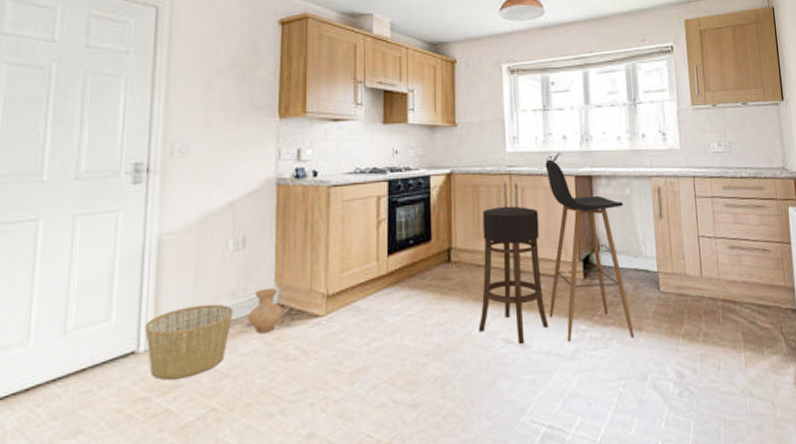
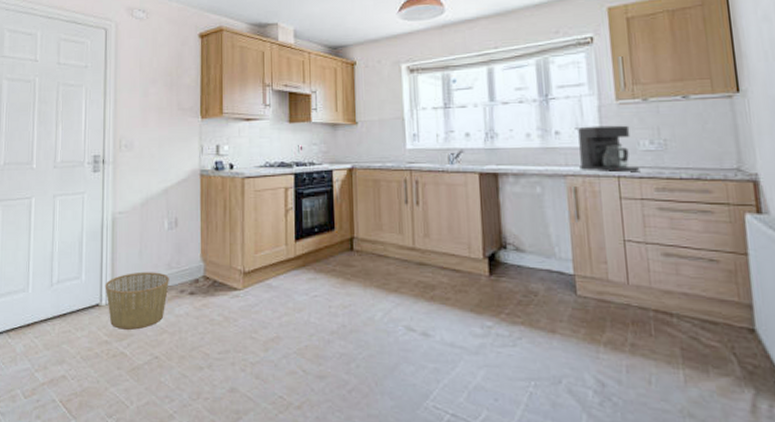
vase: present [248,287,284,334] -> none [181,262,209,300]
bar stool: present [478,206,549,344] -> none [380,201,452,333]
bar stool: present [545,159,634,342] -> none [446,156,546,340]
coffee maker: none [661,129,711,173] -> present [578,125,640,173]

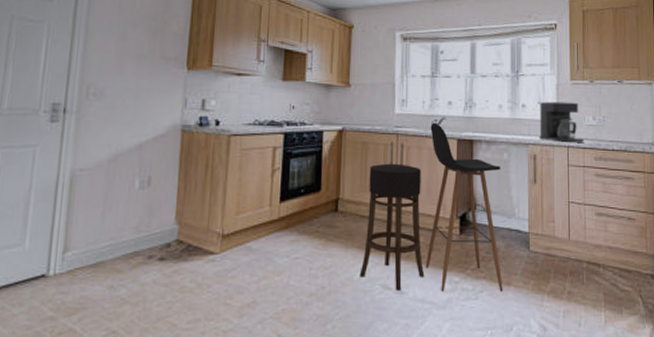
basket: present [105,271,169,330] -> none [54,236,136,302]
bar stool: none [380,201,452,333] -> present [359,163,425,290]
bar stool: none [446,156,546,340] -> present [425,122,503,292]

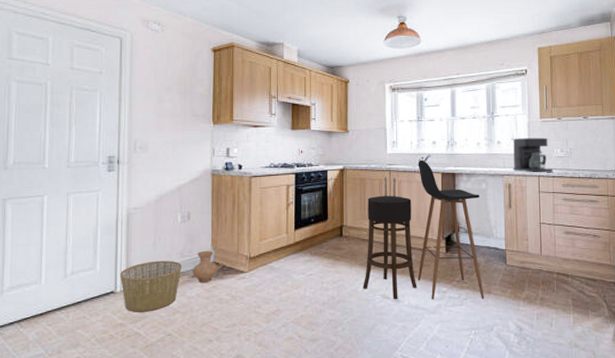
basket: none [54,236,136,302] -> present [119,260,182,312]
vase: none [149,224,182,266] -> present [192,250,218,283]

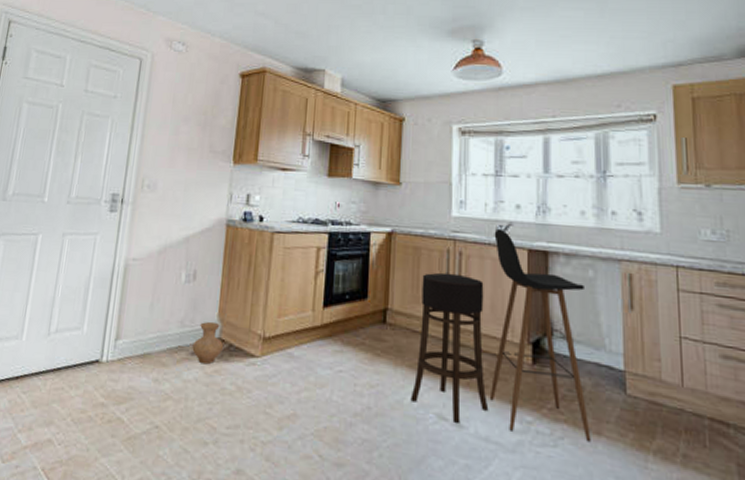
basket: present [119,260,182,312] -> none [107,327,181,393]
coffee maker: present [513,137,553,173] -> none [636,208,700,264]

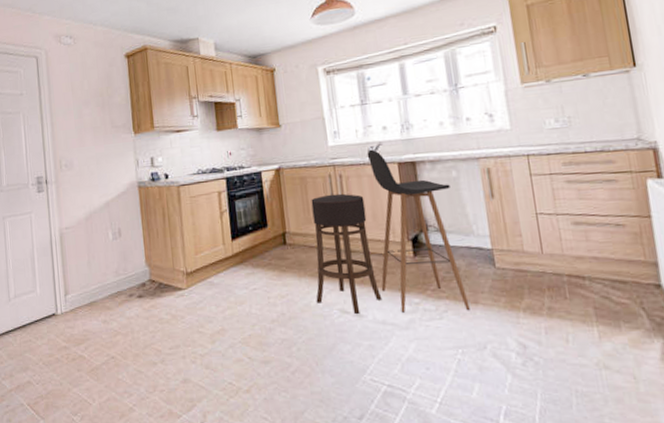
vase: present [192,321,224,365] -> none [129,267,155,303]

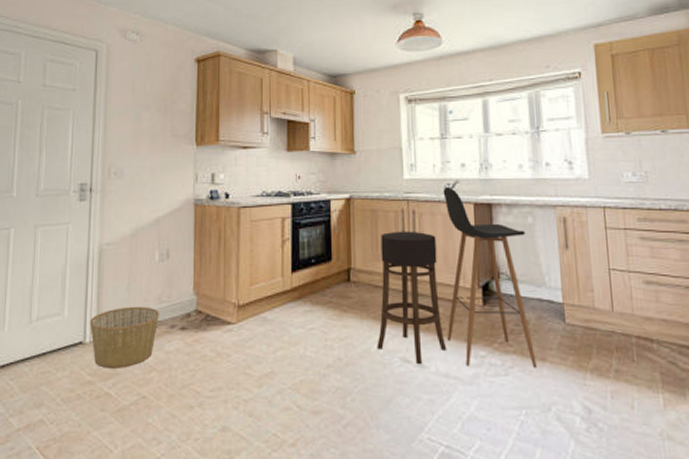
basket: none [58,279,118,335] -> present [89,306,159,368]

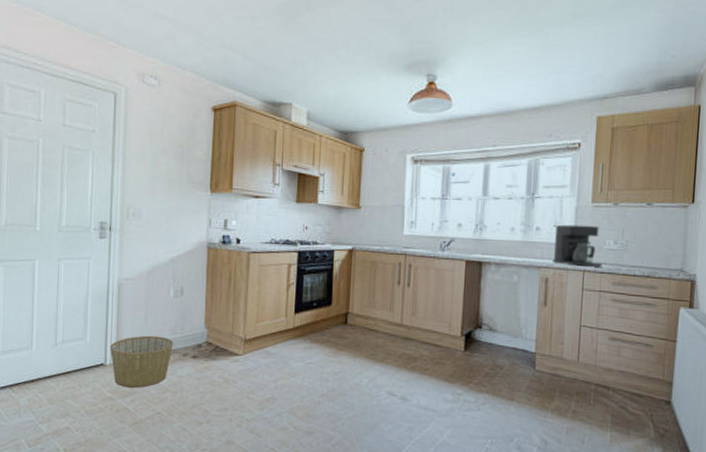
bar stool: present [377,231,447,364] -> none [367,282,429,397]
bar stool: present [443,186,537,368] -> none [429,244,509,406]
coffee maker: none [567,157,624,204] -> present [552,224,603,268]

